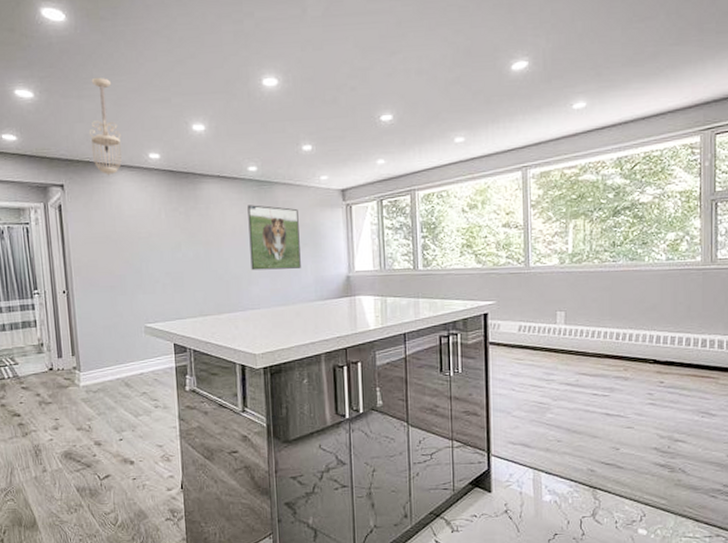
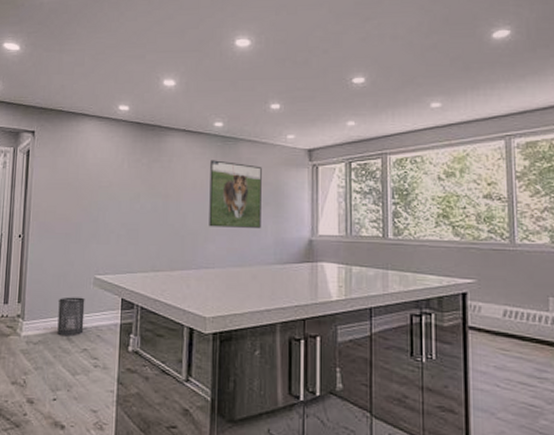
ceiling light fixture: present [89,77,122,176] -> none [65,34,95,125]
trash can: none [111,345,141,383] -> present [57,297,85,336]

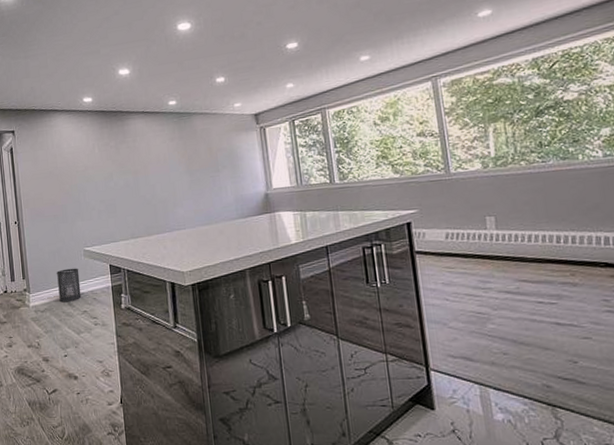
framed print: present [209,160,262,228] -> none [169,134,221,194]

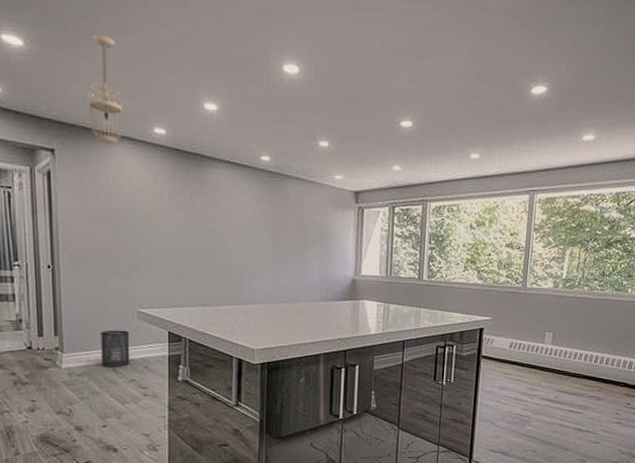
ceiling light fixture: none [34,39,61,120] -> present [86,34,124,146]

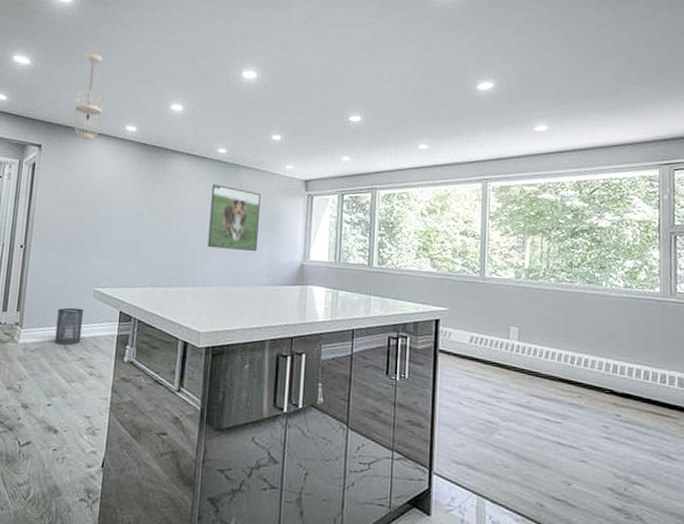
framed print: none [256,196,309,267] -> present [207,184,261,251]

